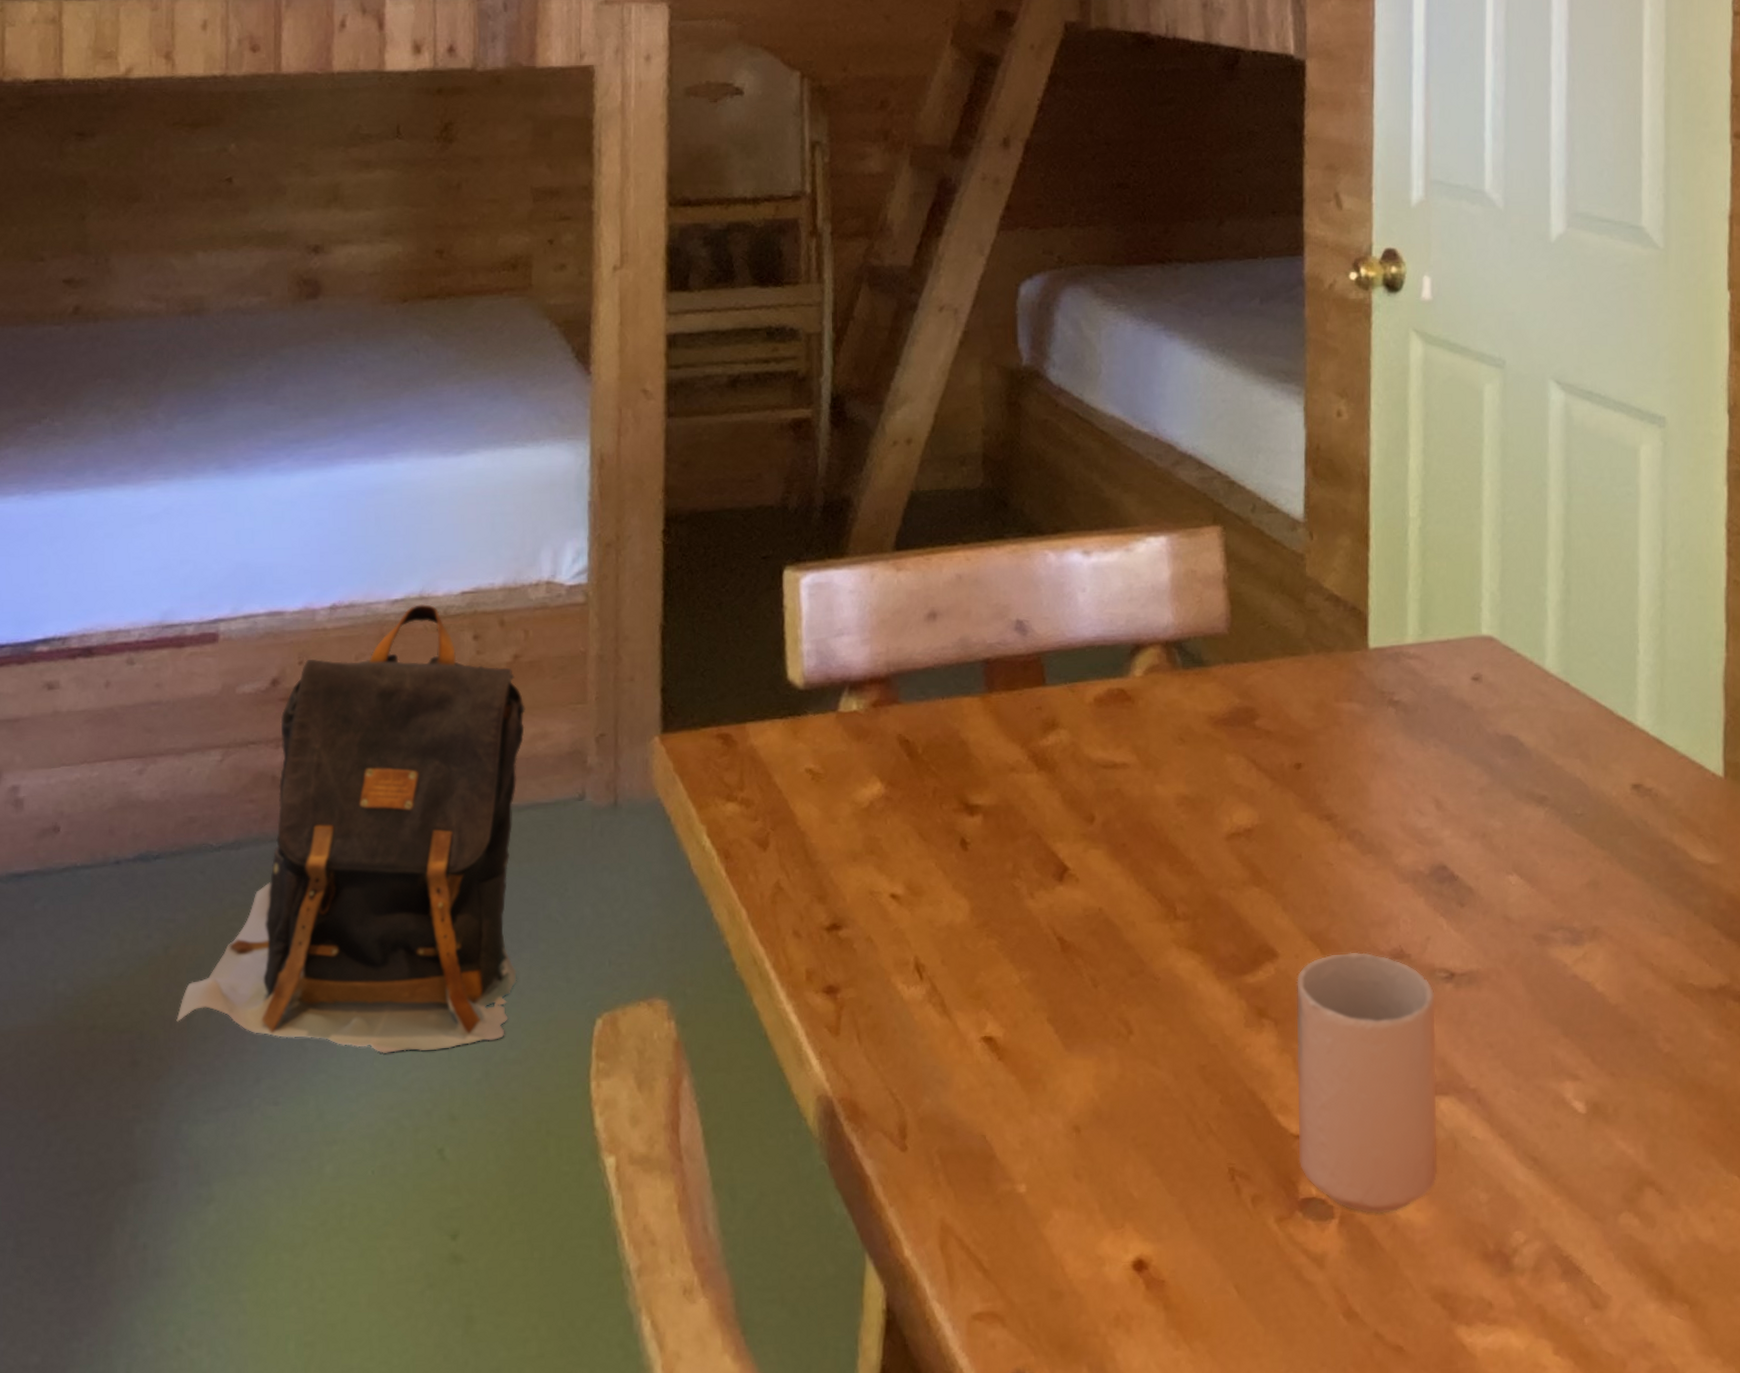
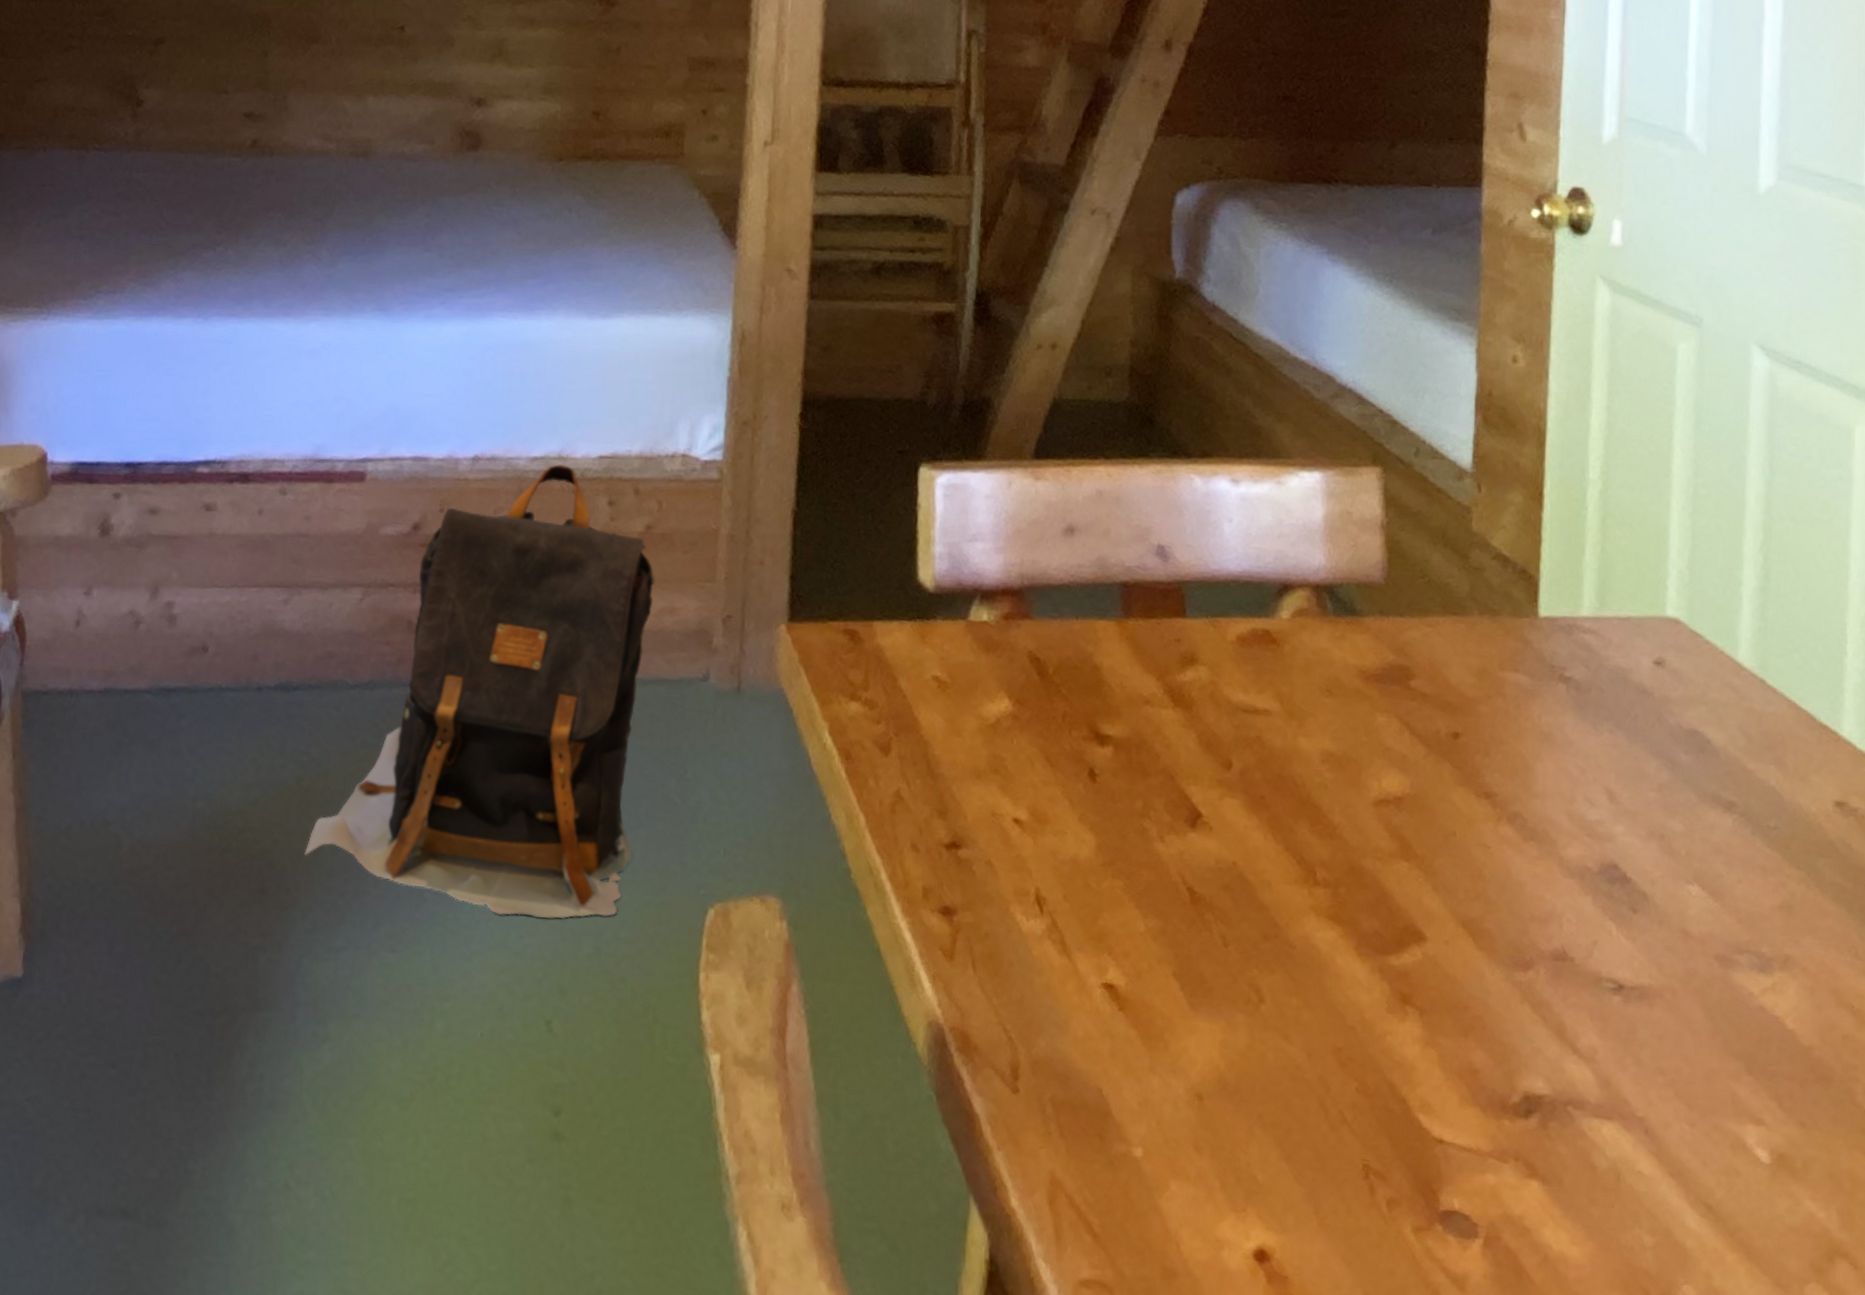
cup: present [1296,952,1437,1214] -> none [1440,946,1601,1241]

